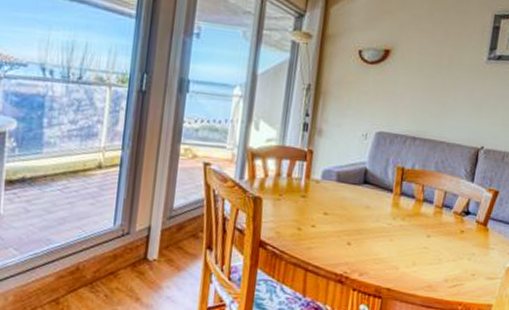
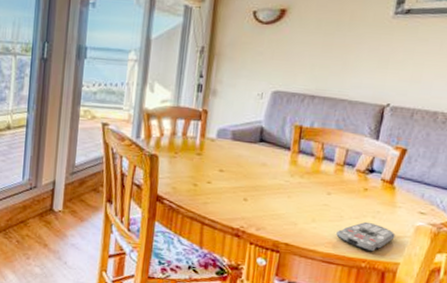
remote control: none [435,264,489,295] -> present [336,221,396,252]

